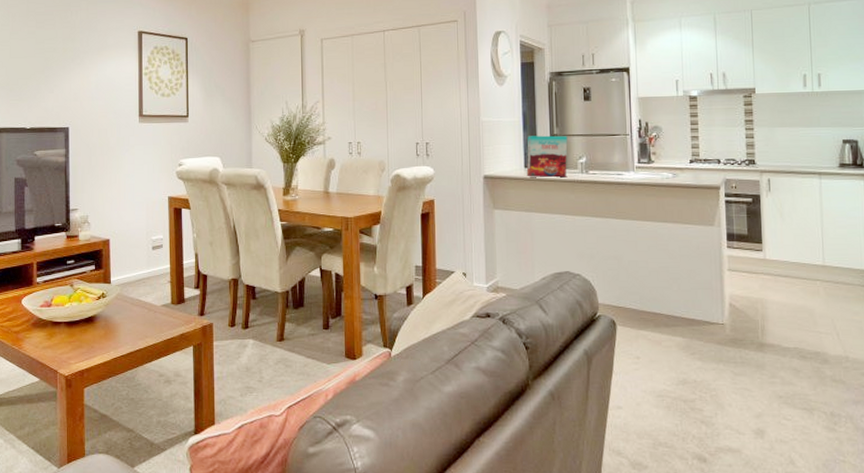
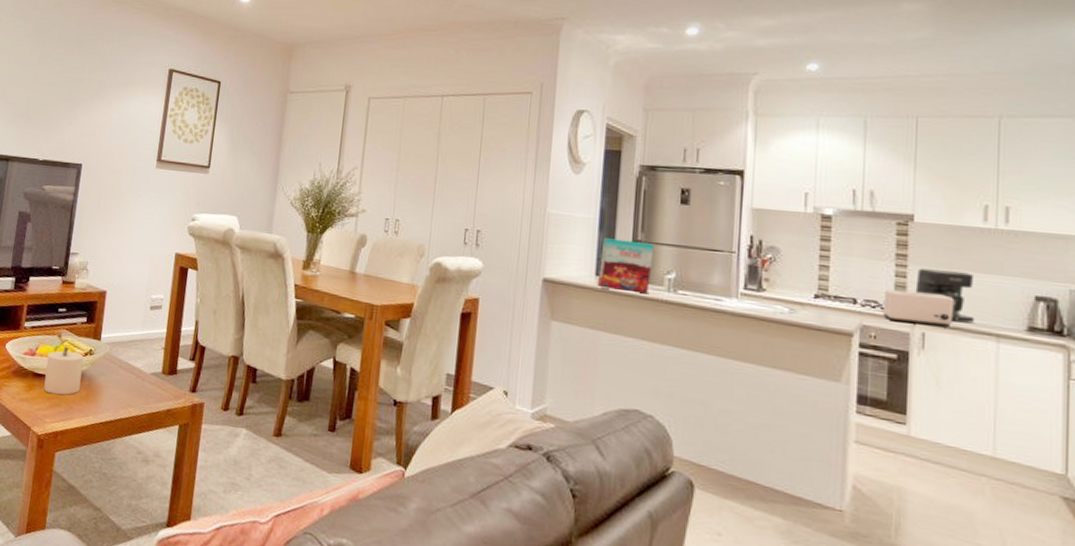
candle: none [63,293,98,338] -> present [43,346,84,395]
toaster: none [739,147,789,173] -> present [882,289,955,328]
coffee maker: none [760,127,804,167] -> present [915,268,975,322]

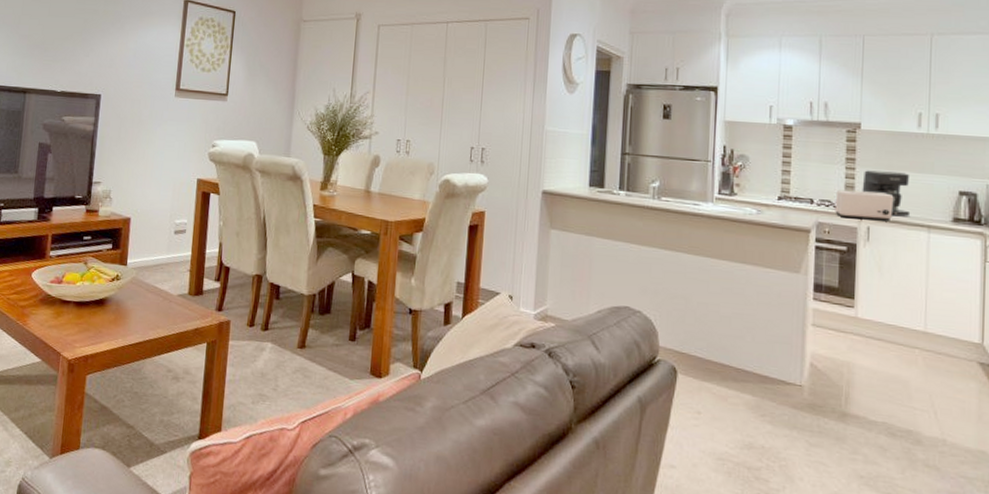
candle: present [43,346,84,395] -> none [72,272,111,320]
cereal box: present [597,238,655,294] -> none [590,152,641,202]

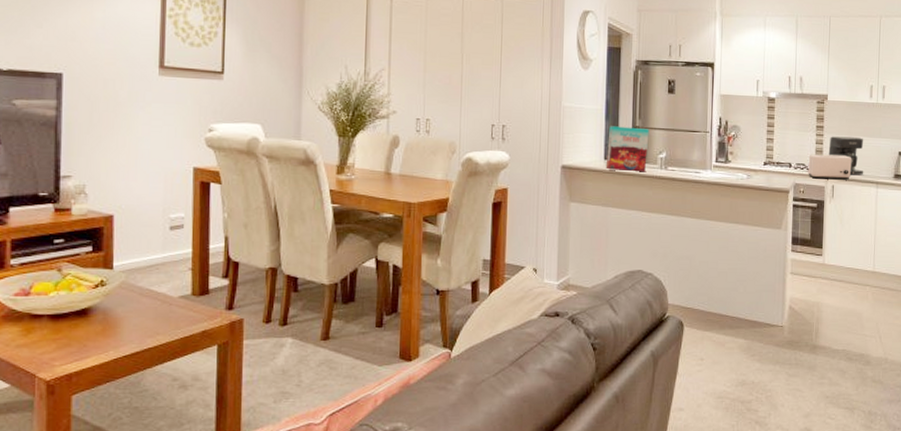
cereal box: none [590,152,641,202] -> present [605,126,649,172]

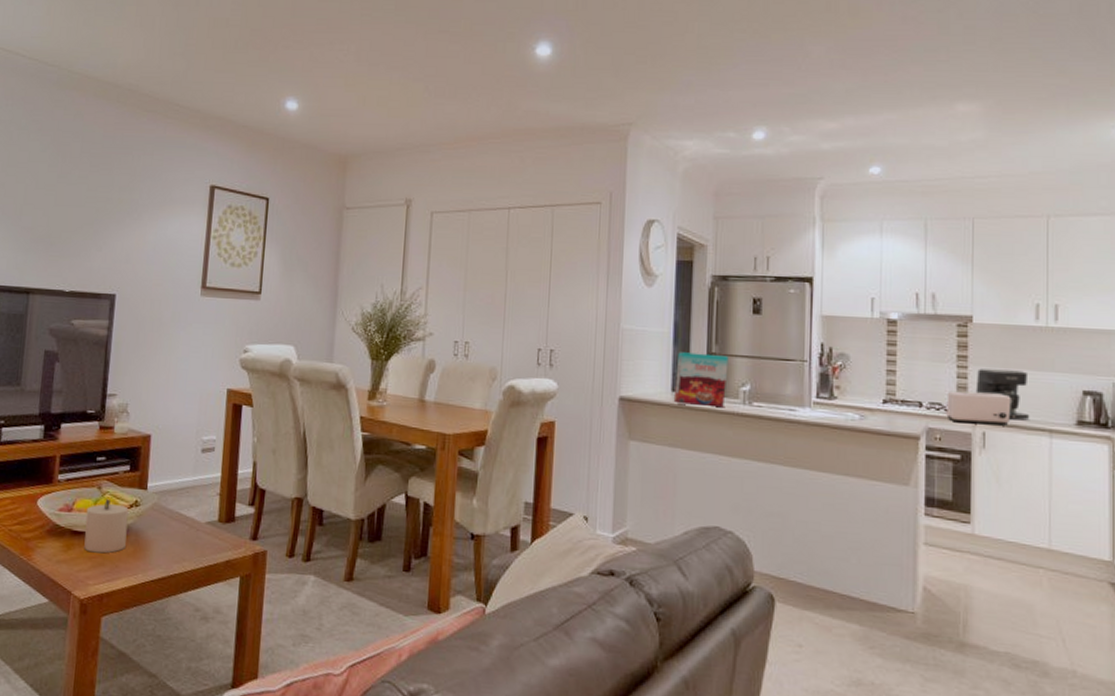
candle: none [45,280,94,334] -> present [84,498,129,554]

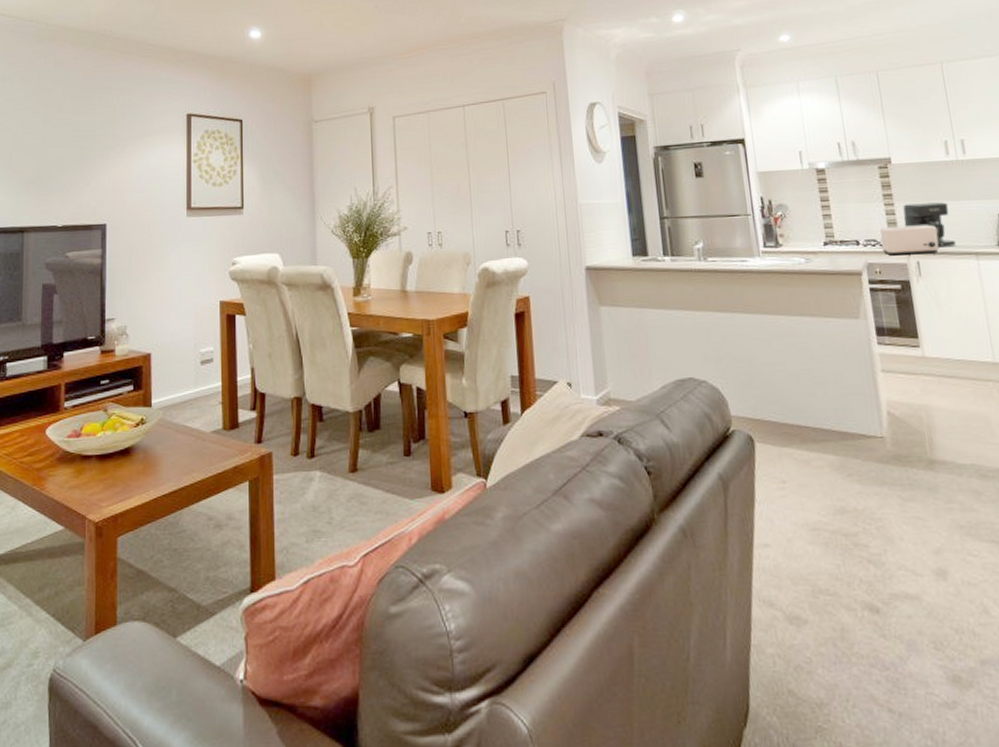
candle: present [84,498,129,554] -> none [94,420,136,475]
cereal box: present [673,352,729,408] -> none [633,218,682,268]

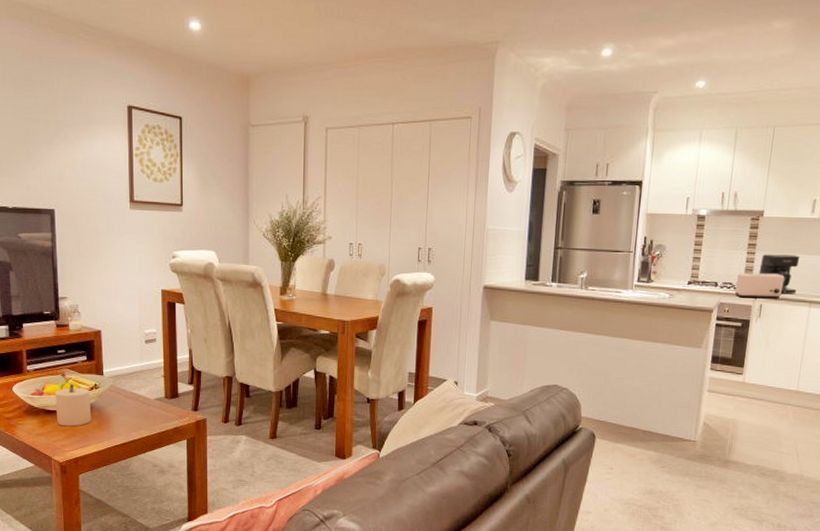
candle: none [94,420,136,475] -> present [55,383,91,427]

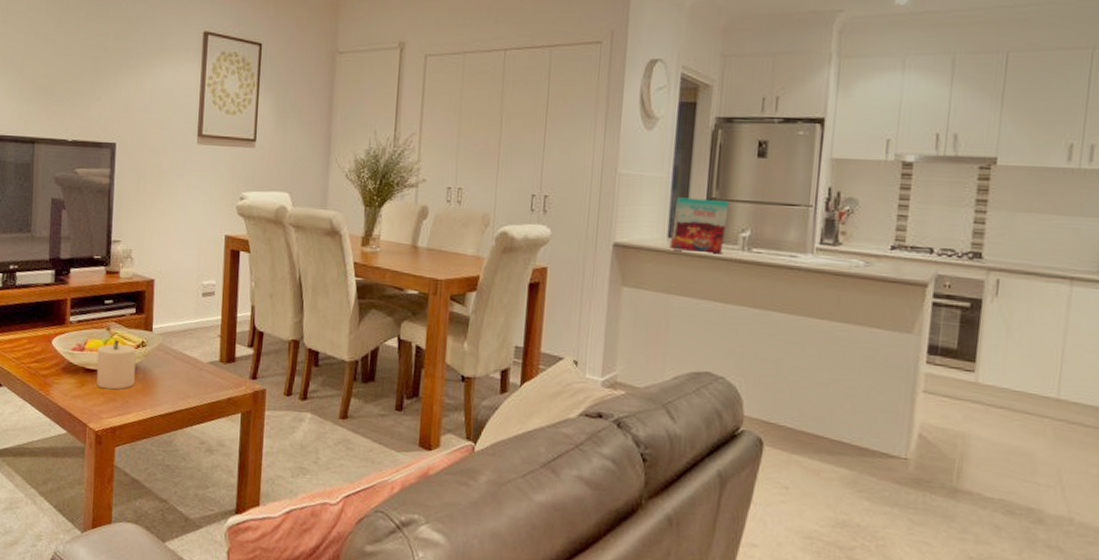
cereal box: none [526,247,571,292] -> present [669,197,730,254]
toaster: present [734,273,785,299] -> none [958,236,1032,273]
coffee maker: present [758,253,799,294] -> none [993,213,1052,267]

